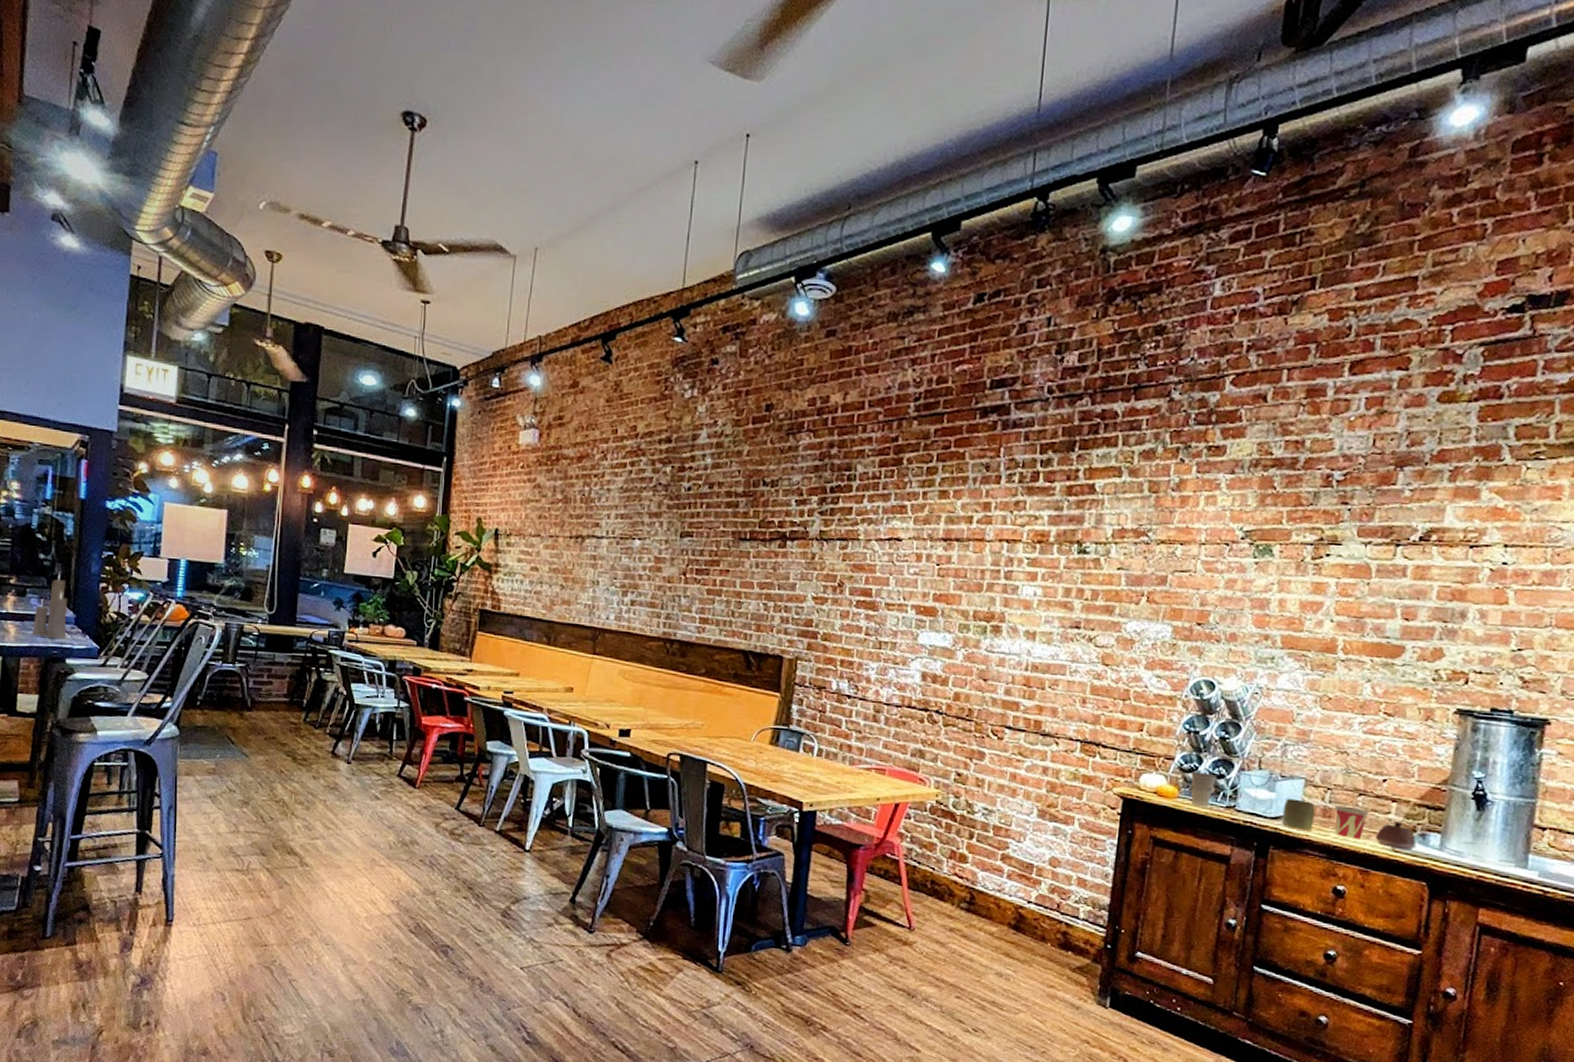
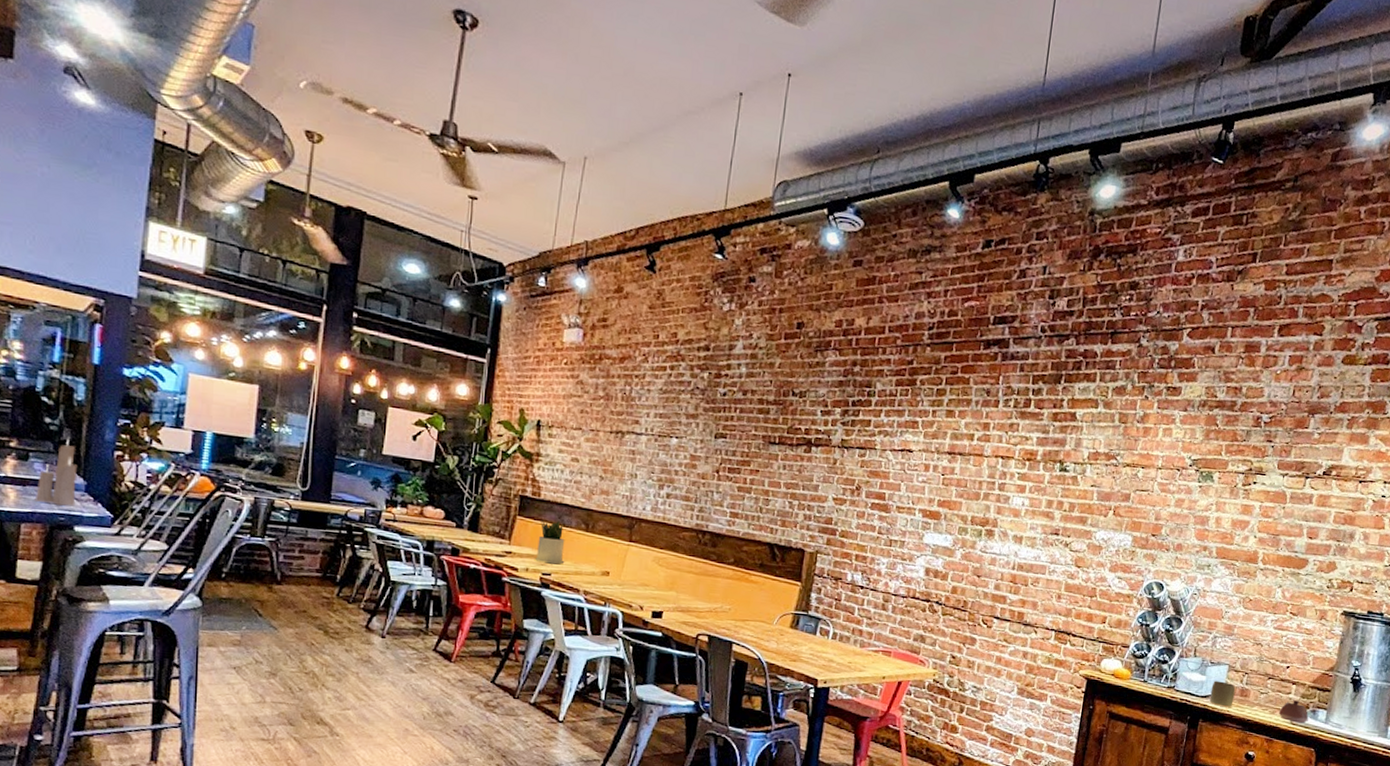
planter: none [495,634,527,682] -> present [534,520,565,565]
cup: present [1191,772,1217,808] -> none [1140,658,1162,688]
cup: present [1334,805,1370,839] -> none [1249,686,1276,714]

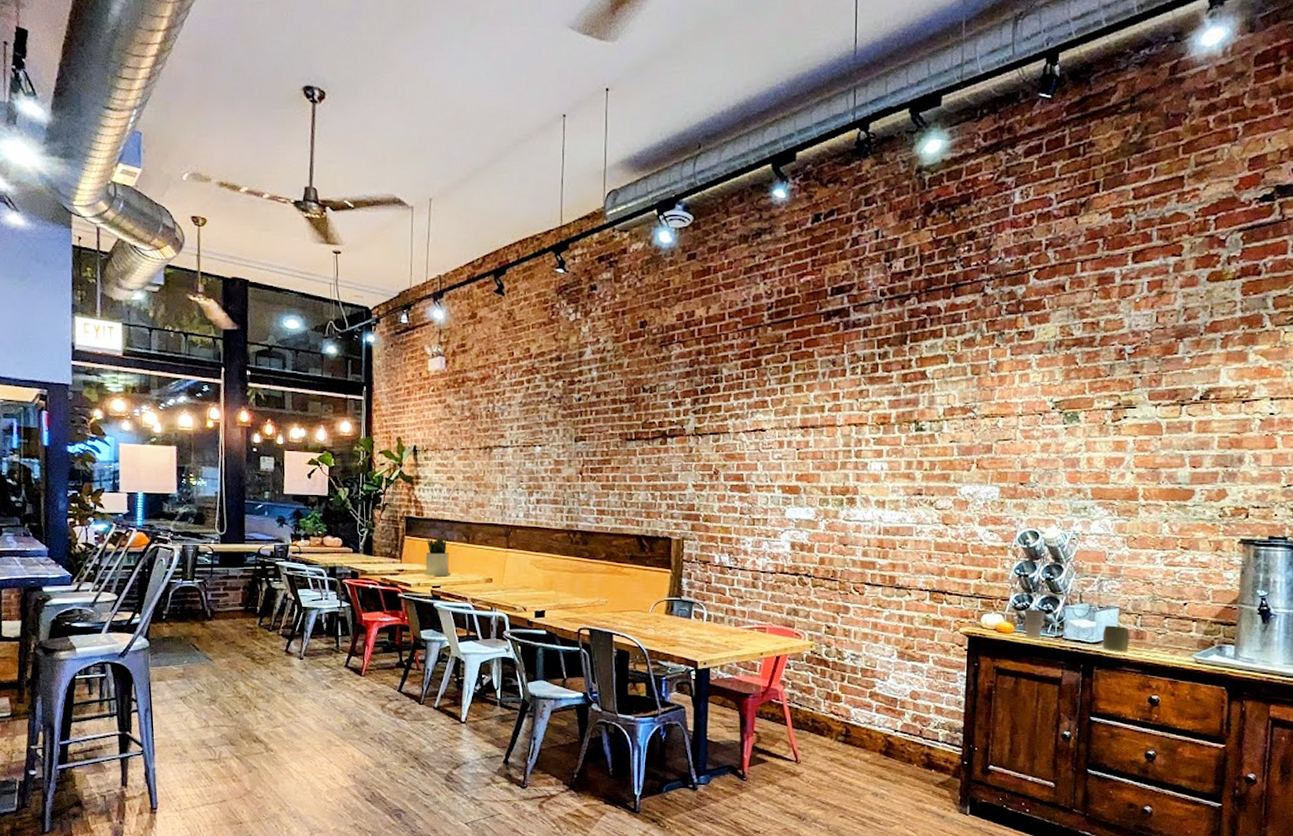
candle: present [33,438,78,507] -> none [9,512,42,570]
cup: none [1140,658,1162,688] -> present [1024,609,1046,639]
sugar bowl: present [1278,699,1309,724] -> none [1180,637,1215,661]

